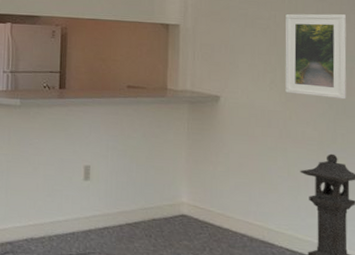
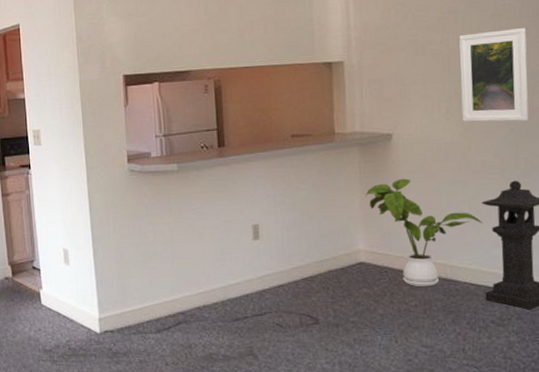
house plant: none [192,139,301,247] -> present [365,178,484,287]

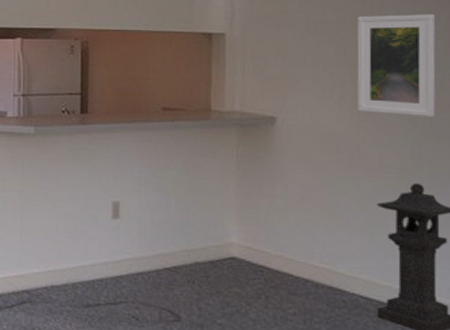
house plant: present [365,178,484,287] -> none [242,167,378,294]

